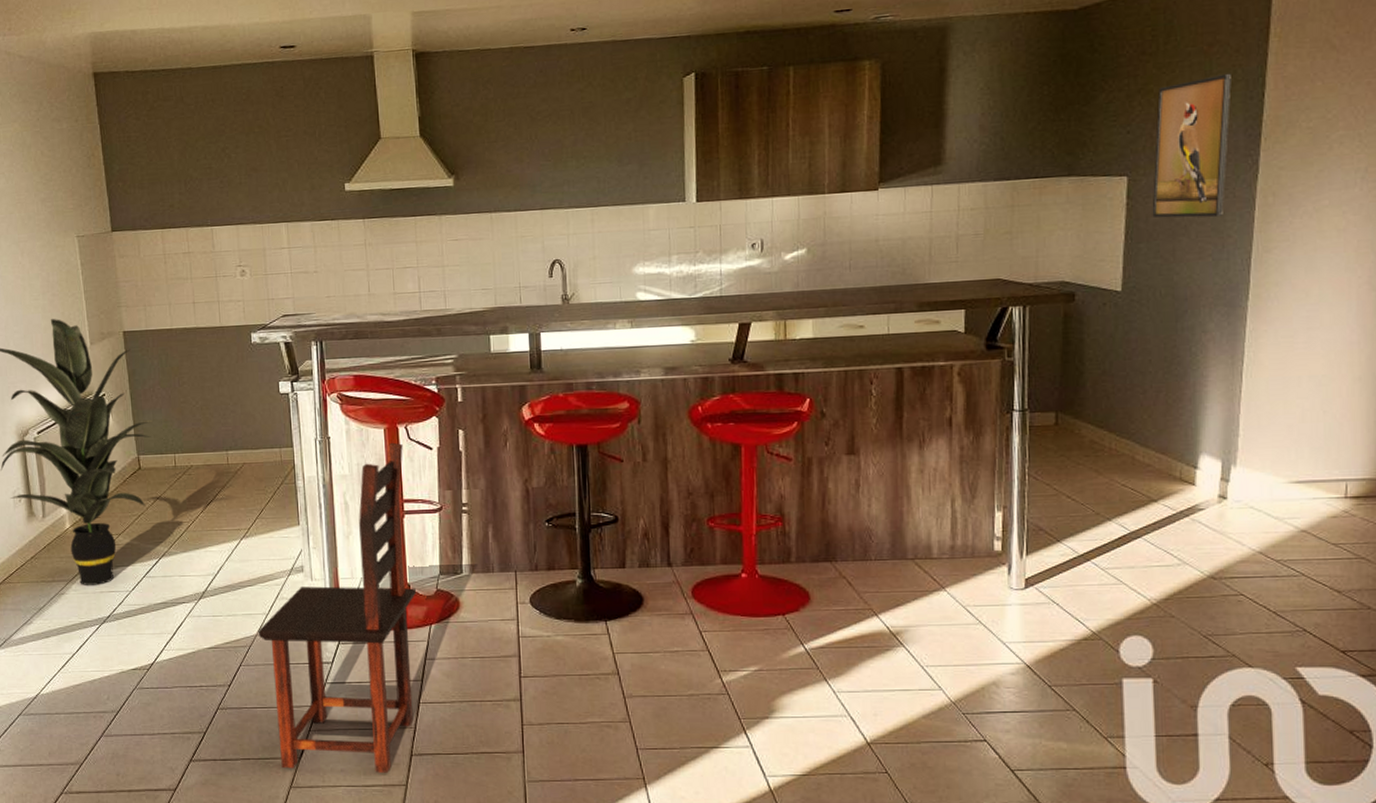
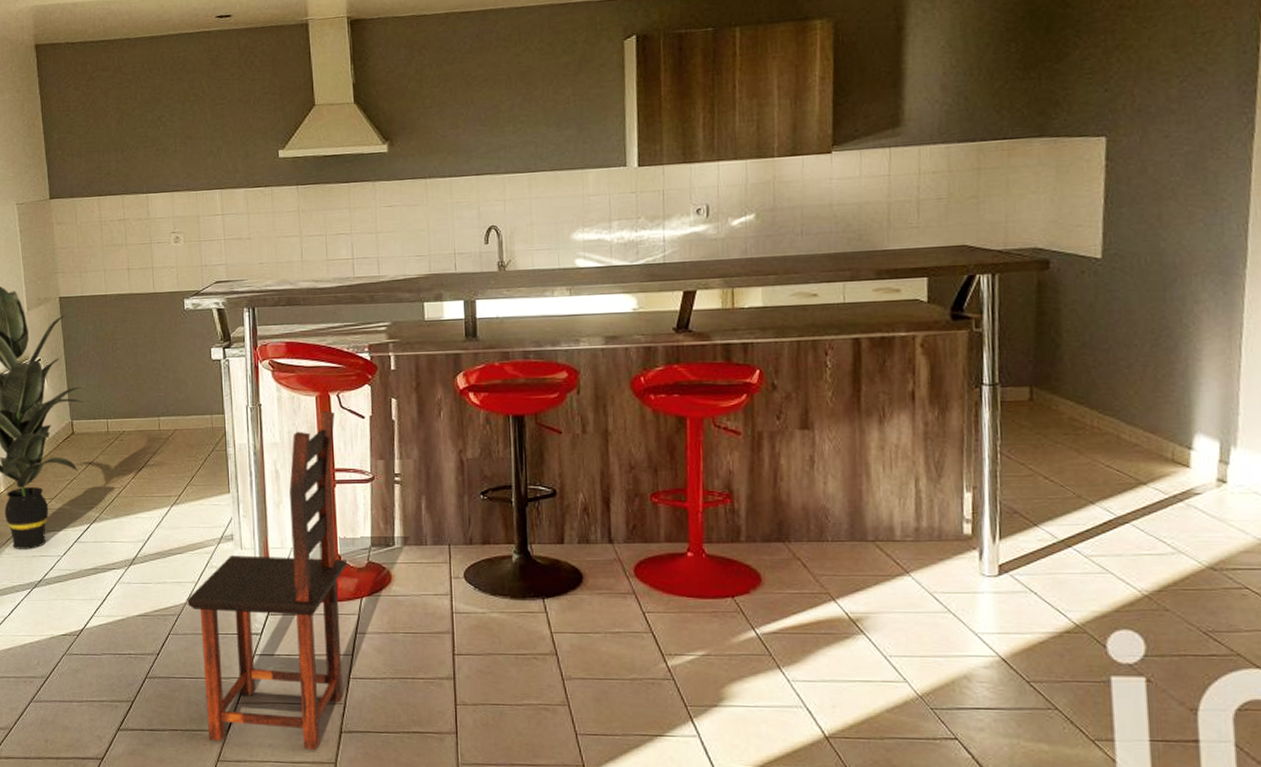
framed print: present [1152,73,1231,218] -> none [1134,26,1222,181]

